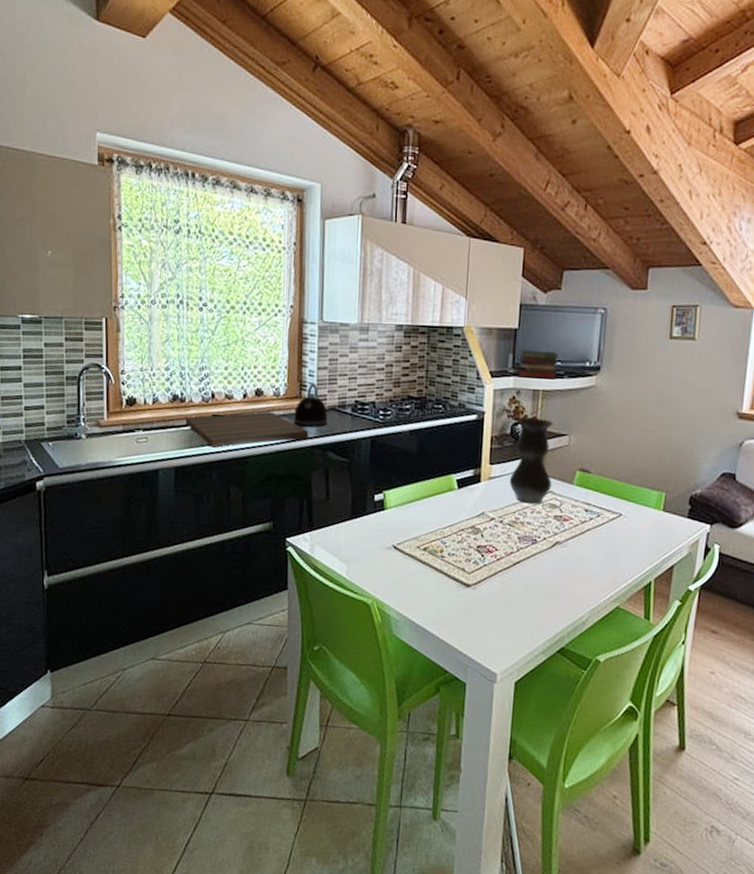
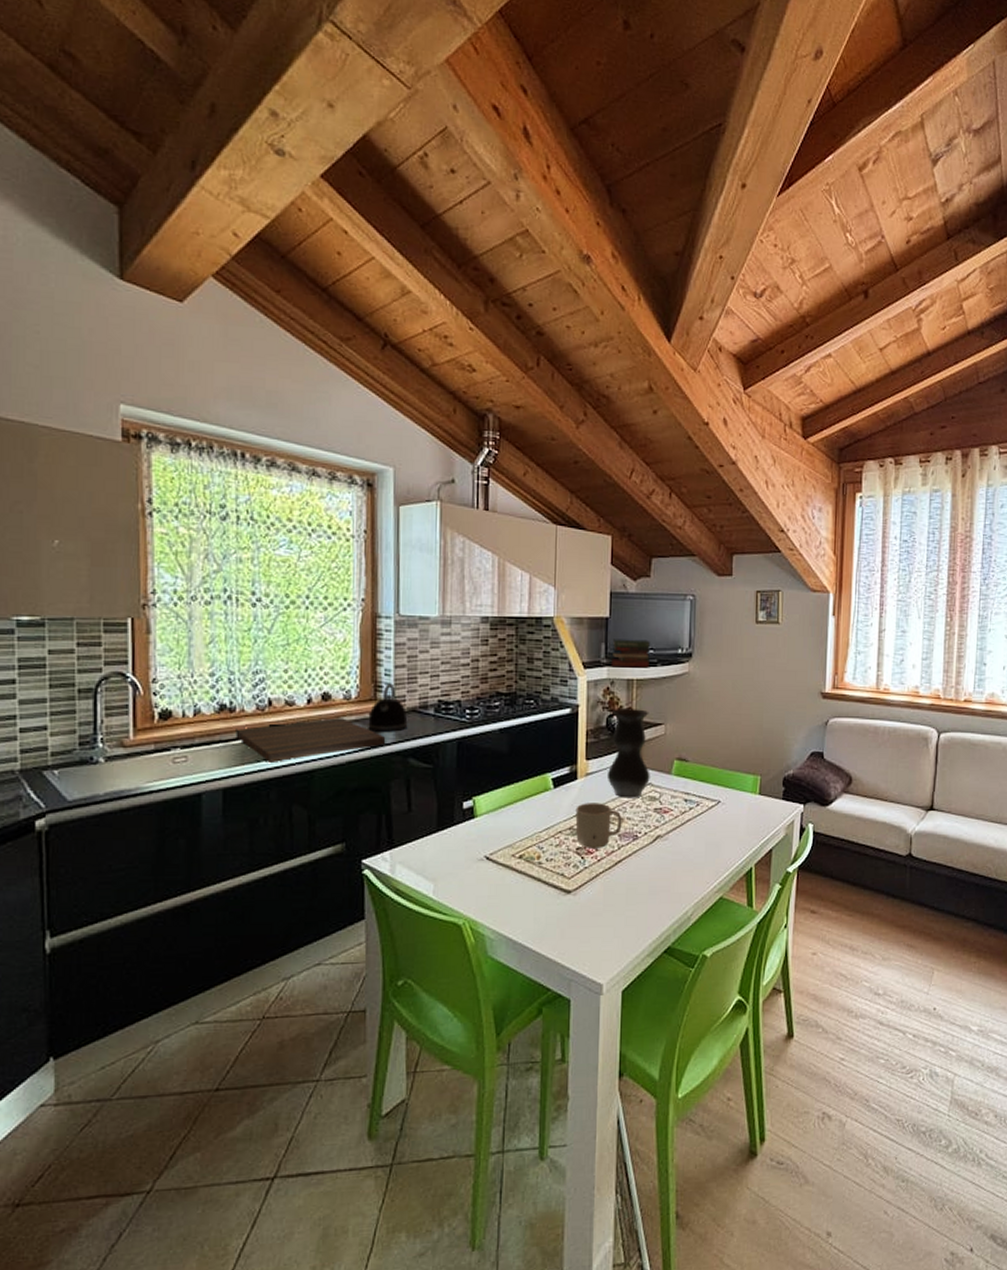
mug: none [477,505,522,548] -> present [575,803,622,848]

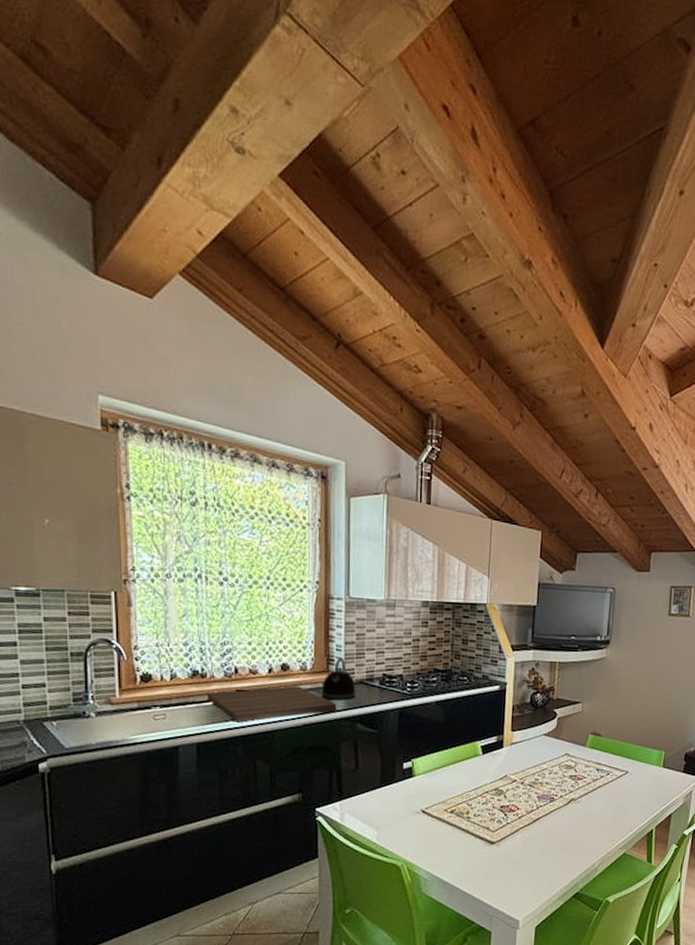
mug: present [575,803,622,848] -> none [500,768,541,807]
vase: present [606,709,650,798] -> none [529,687,569,766]
books: present [611,639,650,668] -> none [536,626,572,653]

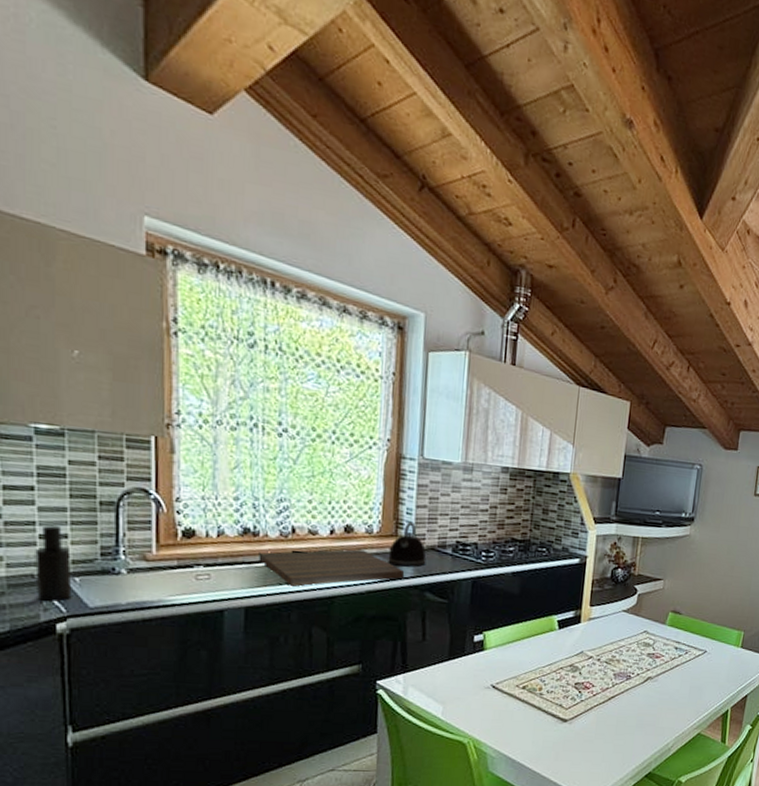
soap dispenser: none [19,675,51,745] -> present [35,525,72,602]

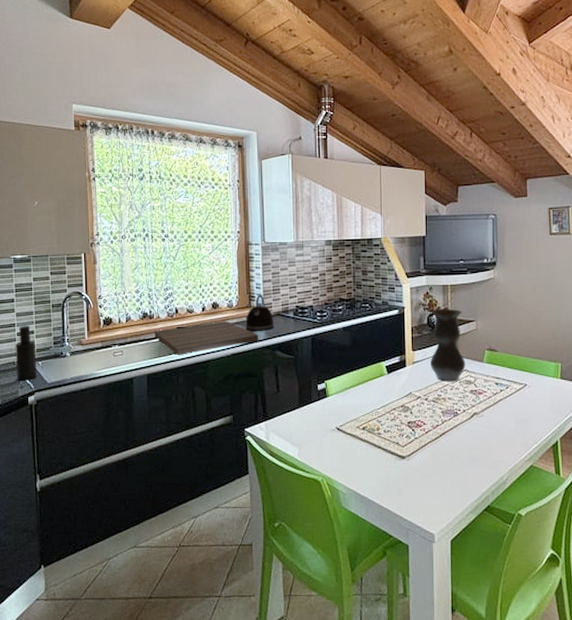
vase: none [607,562,651,643] -> present [429,309,466,382]

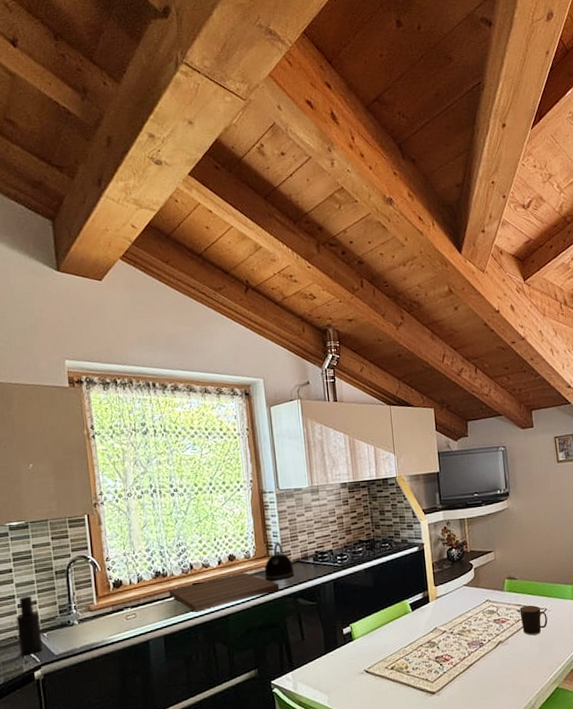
vase: present [429,309,466,382] -> none [450,541,488,614]
mug: none [498,379,527,410] -> present [519,605,548,636]

